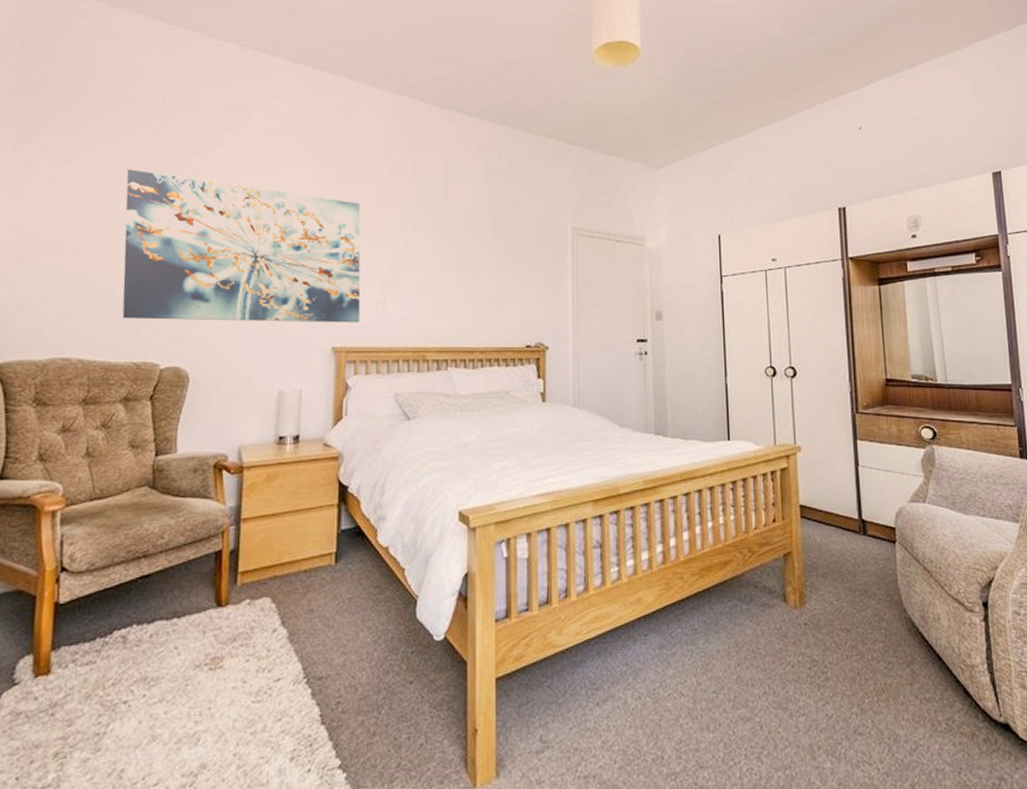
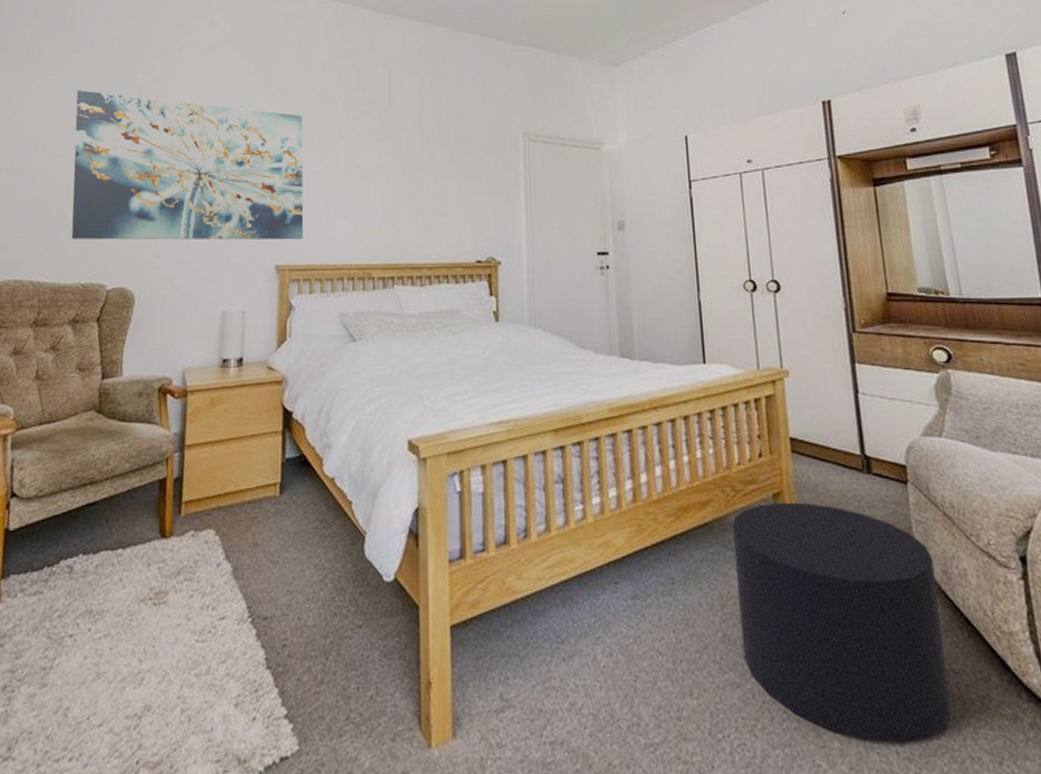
stool: none [748,560,922,763] -> present [732,502,951,745]

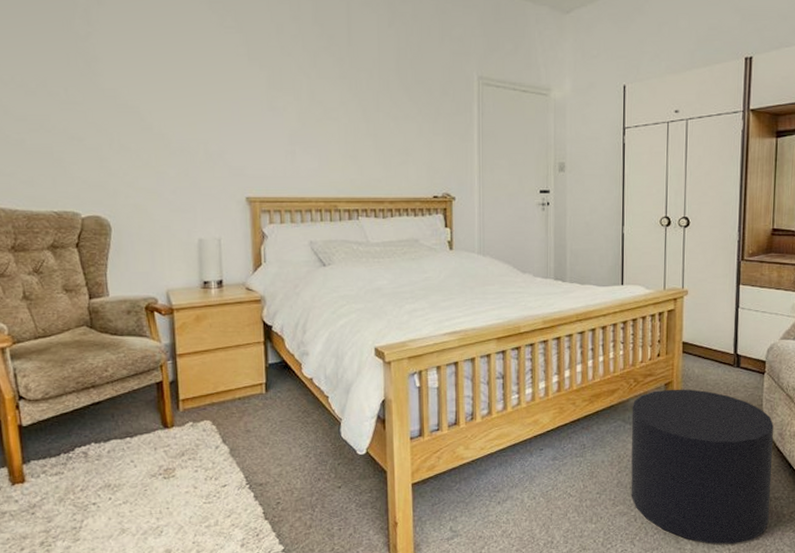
wall art: present [71,90,304,240] -> none [16,10,271,174]

